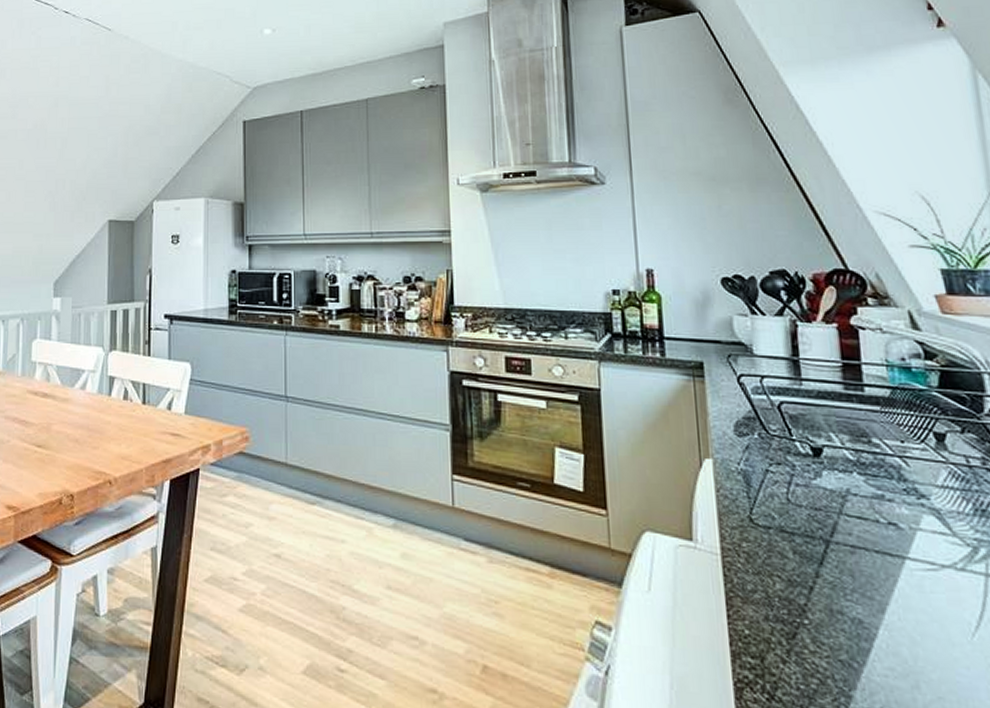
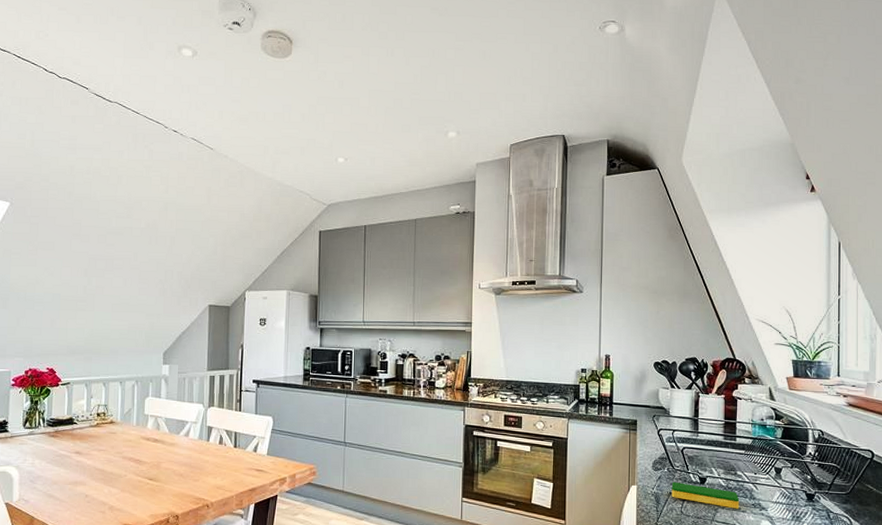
dish sponge: none [767,453,883,496] -> present [671,481,740,509]

